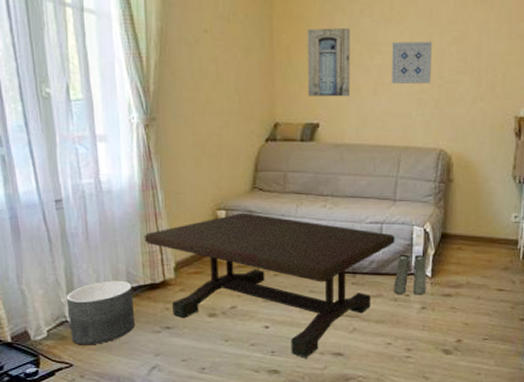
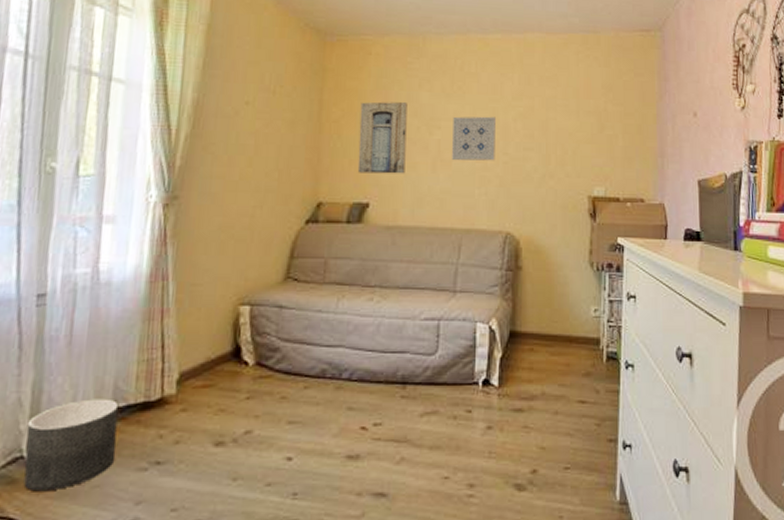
coffee table: present [144,212,395,358] -> none [143,308,454,502]
boots: present [394,254,426,295] -> none [453,358,492,411]

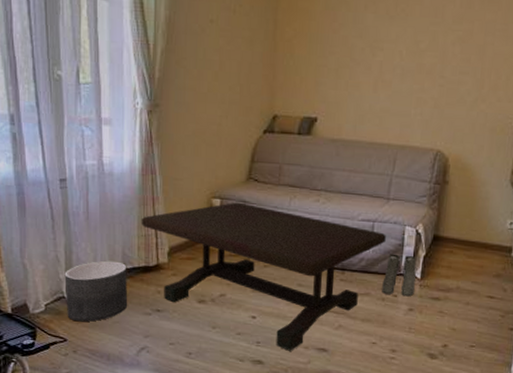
coffee table: none [143,308,454,502] -> present [141,202,386,351]
wall art: present [357,101,407,174] -> none [307,22,354,93]
wall art: present [452,116,496,161] -> none [392,39,435,83]
boots: none [453,358,492,411] -> present [382,253,416,297]

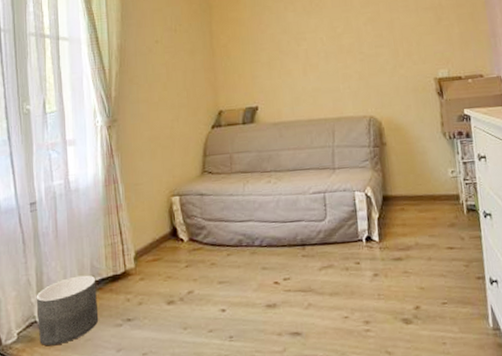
coffee table: present [141,202,386,351] -> none [106,196,339,341]
boots: present [382,253,416,297] -> none [343,220,376,263]

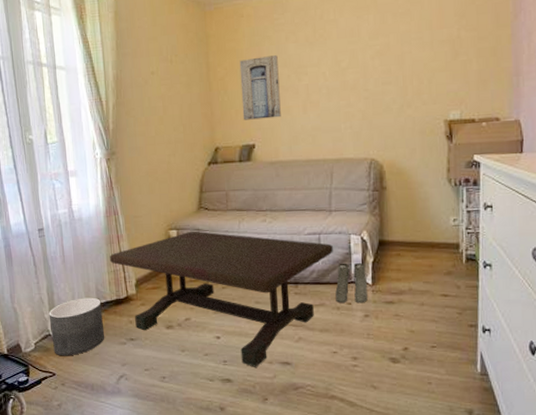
coffee table: none [106,196,339,341] -> present [109,231,333,367]
wall art: none [241,23,283,84] -> present [239,55,281,120]
boots: none [343,220,376,263] -> present [335,263,368,303]

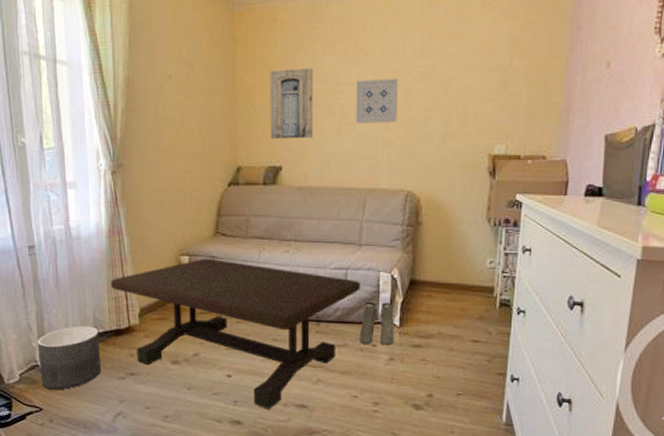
wall art: none [317,57,357,102] -> present [356,78,398,124]

